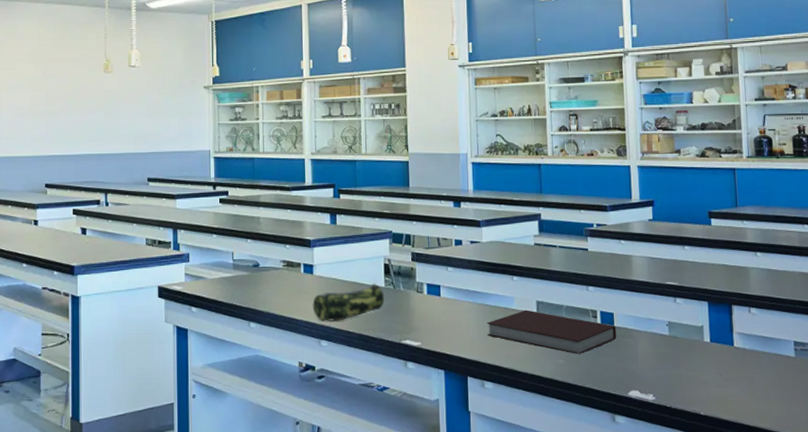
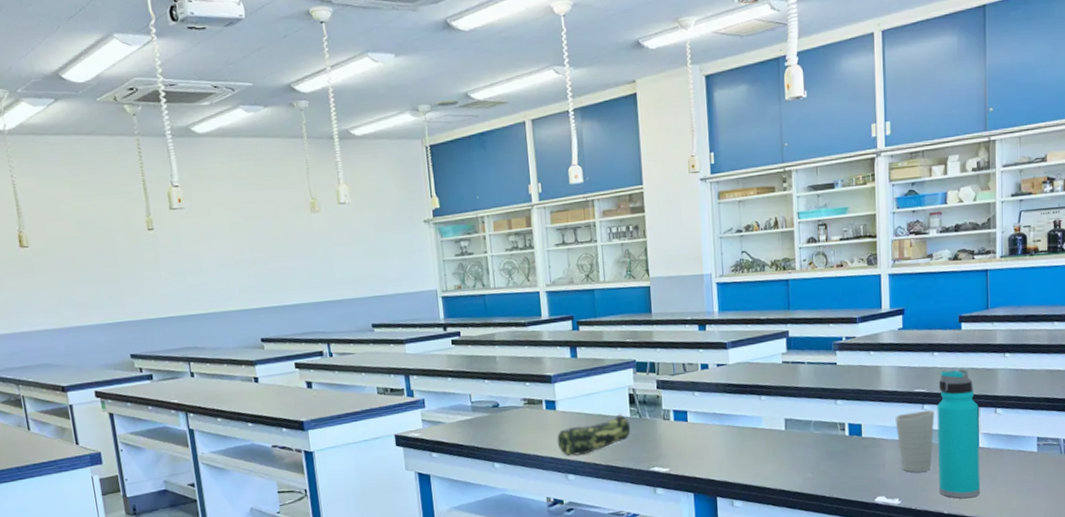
notebook: present [486,309,616,354] -> none [735,428,864,467]
cup: none [647,303,688,368] -> present [895,409,935,472]
water bottle: none [689,265,738,400] -> present [937,369,981,498]

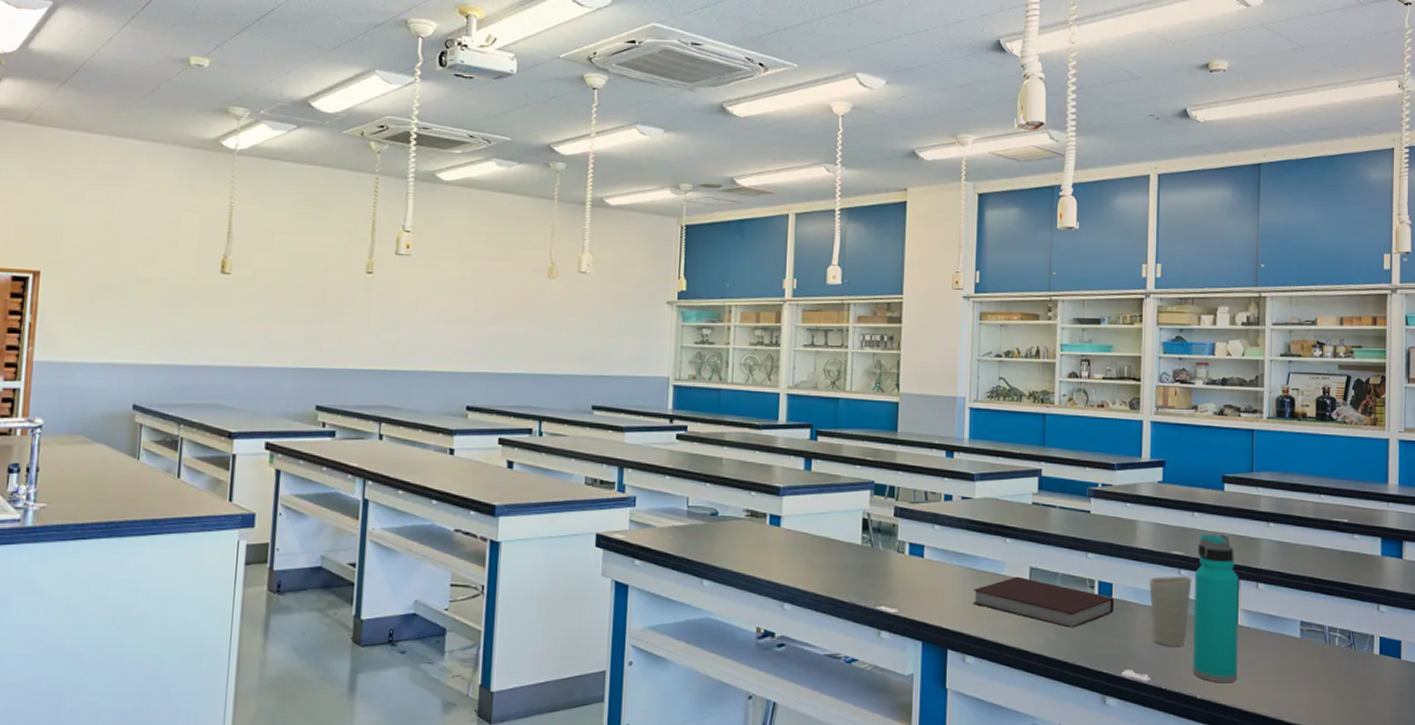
pencil case: present [557,414,631,456] -> none [777,540,861,582]
notebook: none [735,428,864,467] -> present [972,576,1114,628]

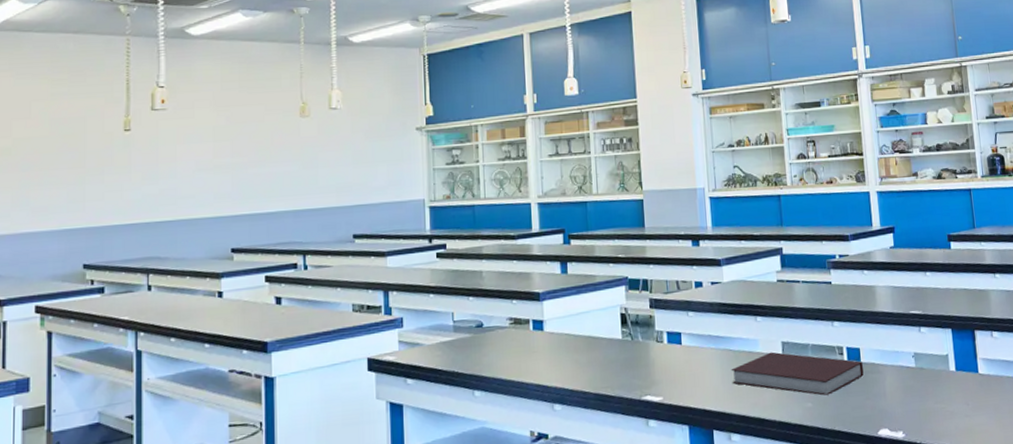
cup: present [1149,576,1192,646] -> none [893,332,933,402]
water bottle: present [1193,534,1239,682] -> none [933,289,985,431]

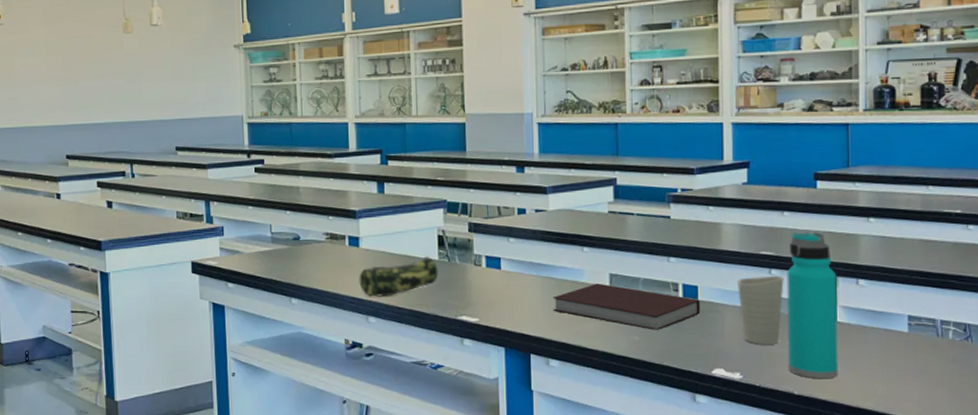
pencil case: none [543,335,622,383] -> present [359,256,439,297]
cup: none [893,332,933,402] -> present [737,275,784,344]
water bottle: none [933,289,985,431] -> present [787,232,839,378]

